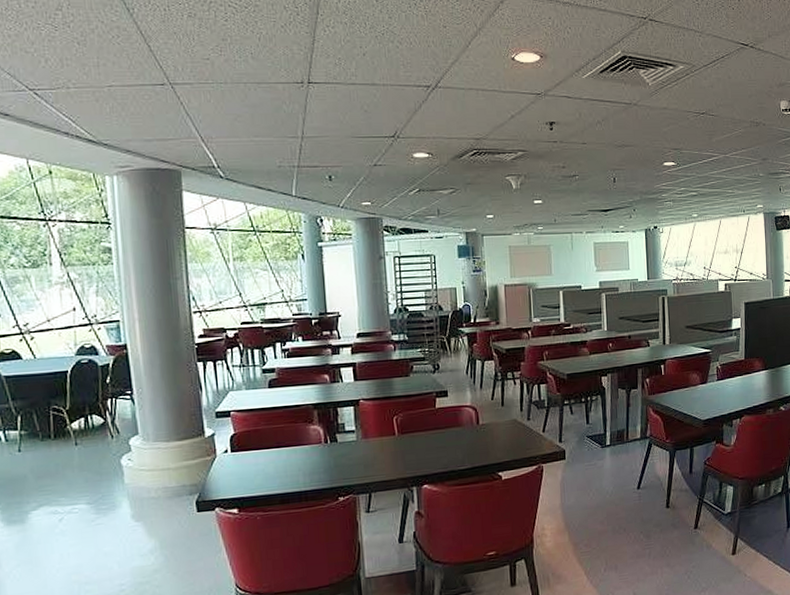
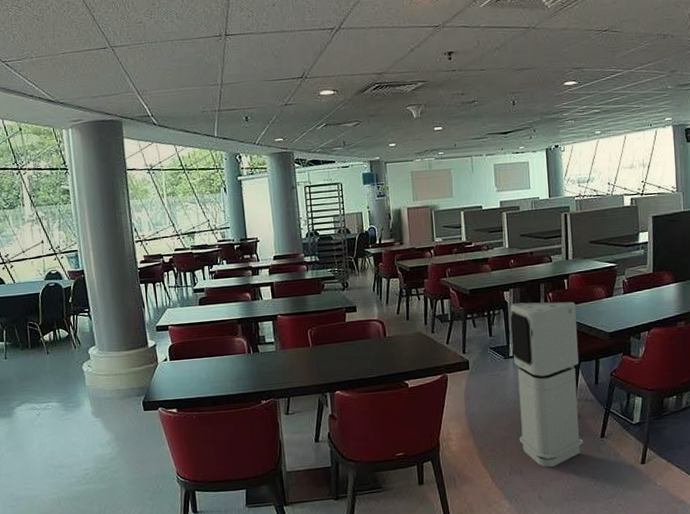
air purifier: none [607,388,678,562] -> present [510,301,584,468]

